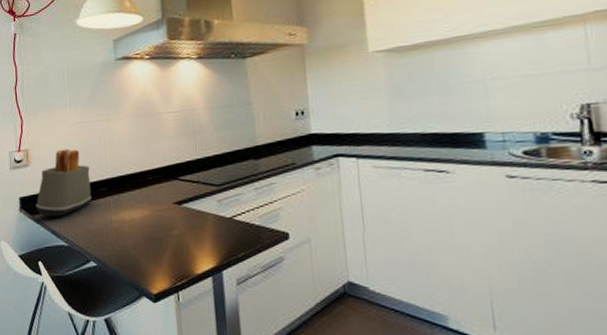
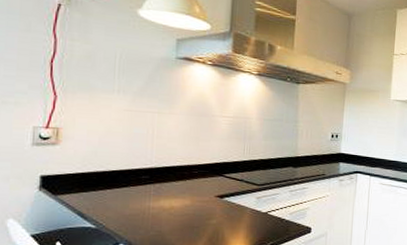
toaster: present [36,149,92,217] -> none [61,133,132,199]

